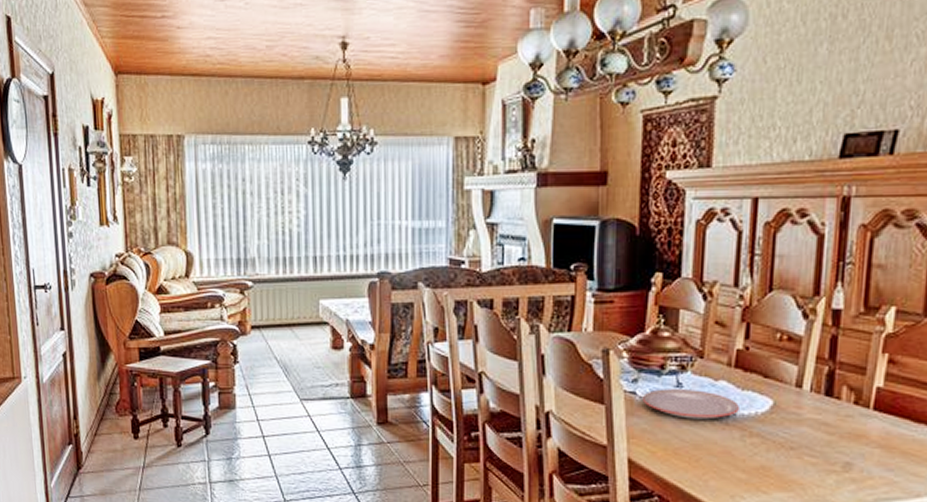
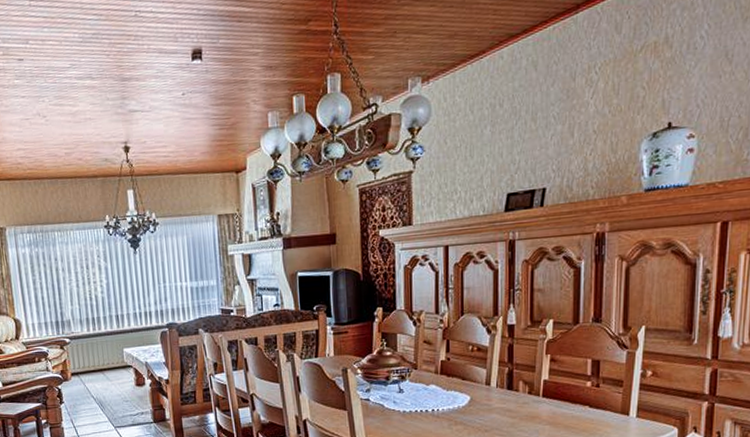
plate: present [641,389,739,420] -> none [374,393,446,416]

